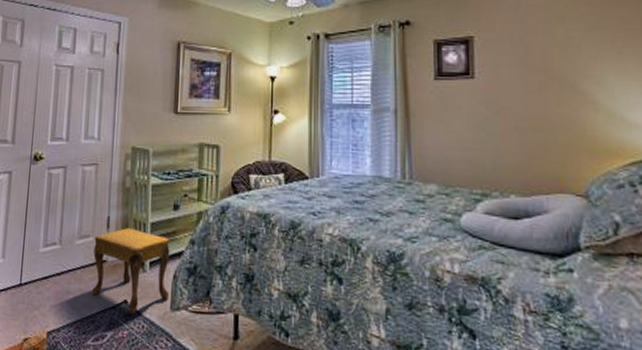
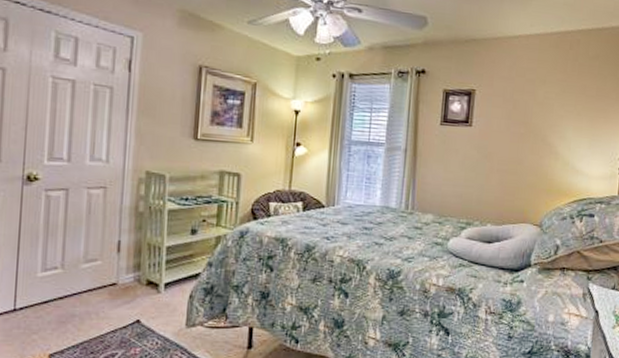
footstool: present [91,228,171,315] -> none [99,252,187,333]

